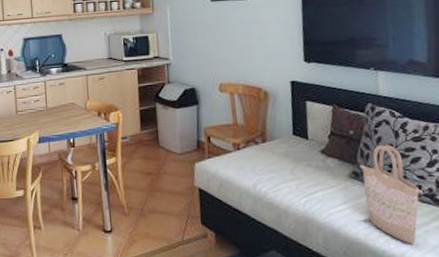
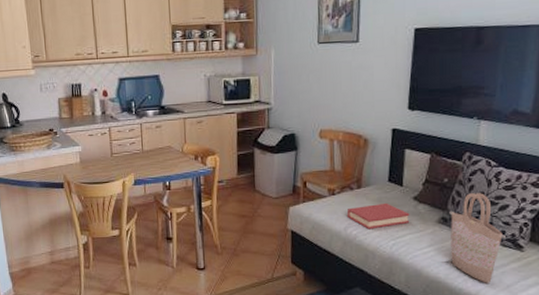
hardback book: none [253,157,320,186] -> present [346,202,410,230]

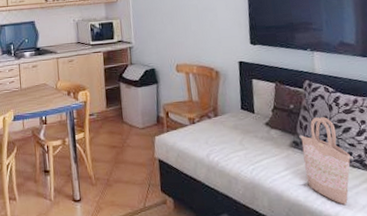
hardback book: present [346,202,410,230] -> none [207,129,265,156]

